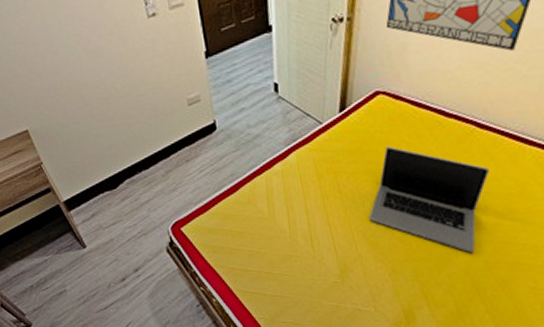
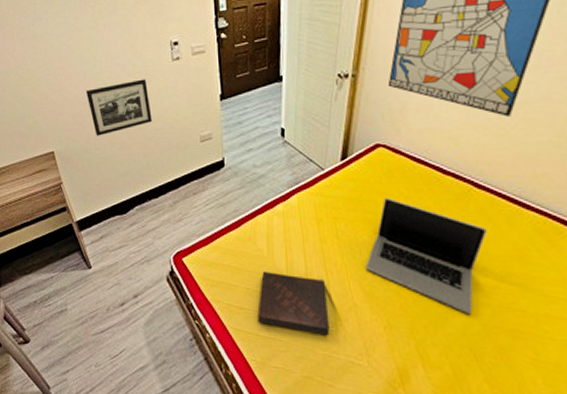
picture frame: none [54,41,133,109] -> present [85,79,152,136]
book: none [263,232,336,288] -> present [257,270,330,336]

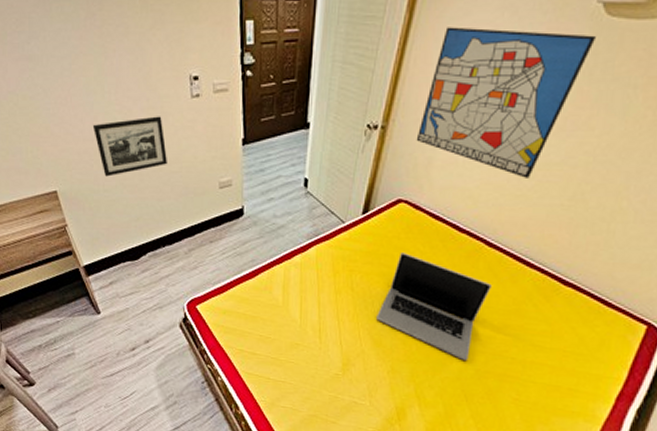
book: present [257,270,330,336] -> none [269,319,338,379]

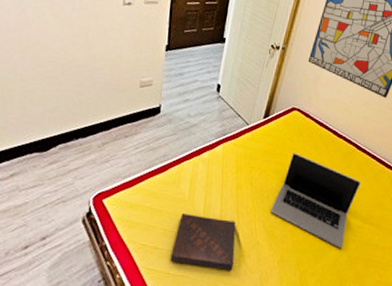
picture frame: present [92,116,167,177] -> none [19,16,93,68]
book: none [269,319,338,379] -> present [170,212,236,271]

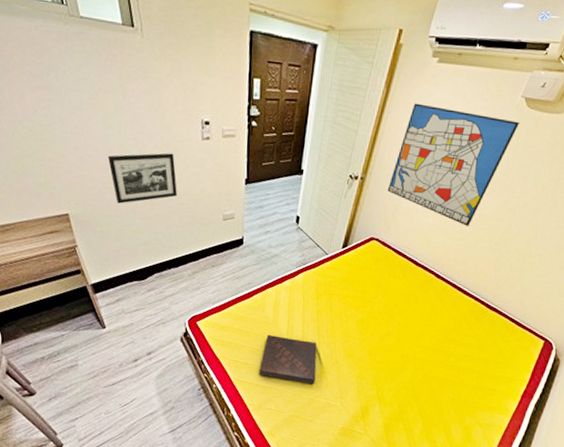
picture frame: none [19,16,93,68] -> present [107,153,177,204]
laptop: present [271,153,361,249] -> none [349,281,438,369]

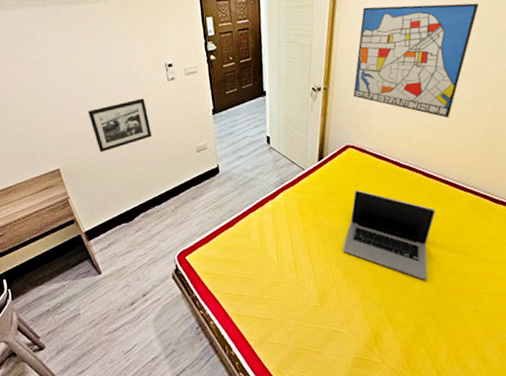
book: present [259,334,317,385] -> none [254,261,316,311]
laptop: none [349,281,438,369] -> present [343,190,436,281]

